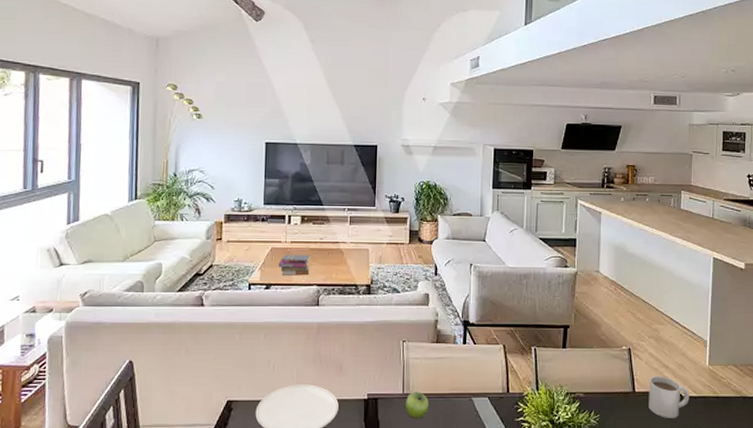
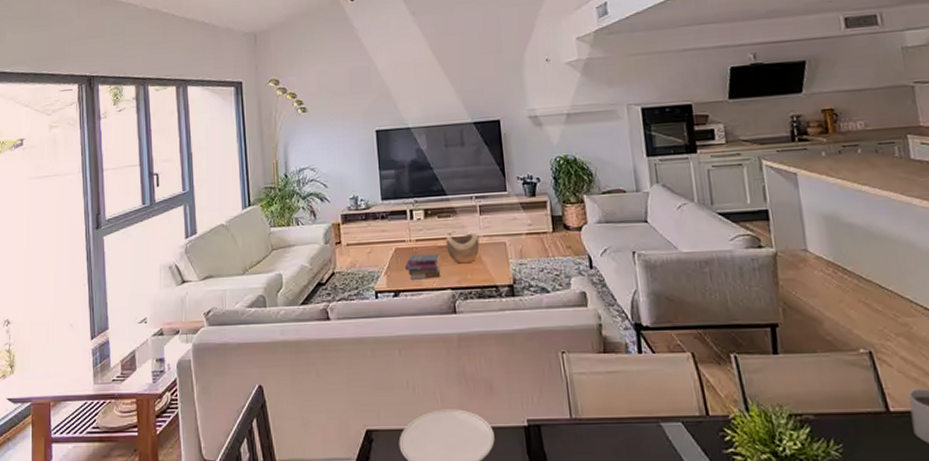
decorative bowl: none [317,239,346,265] -> present [445,233,480,264]
fruit: present [406,391,429,419] -> none [576,415,606,451]

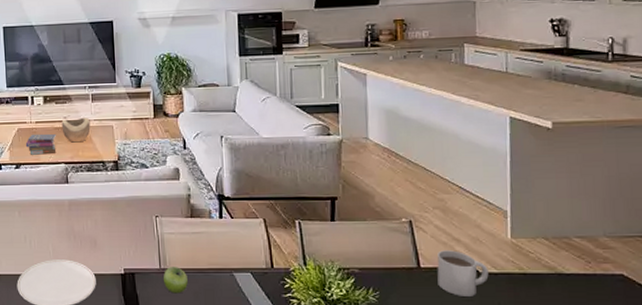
fruit: none [576,415,606,451] -> present [164,266,188,294]

